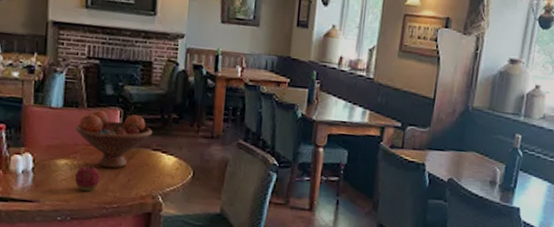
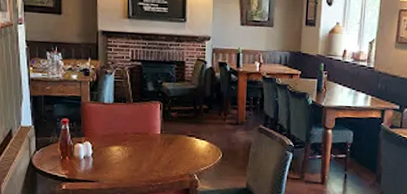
fruit bowl: present [75,110,153,169] -> none [124,104,188,153]
apple: present [75,163,101,192] -> none [126,149,147,172]

